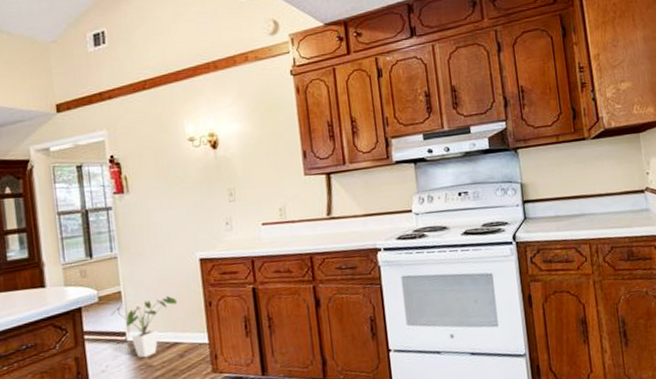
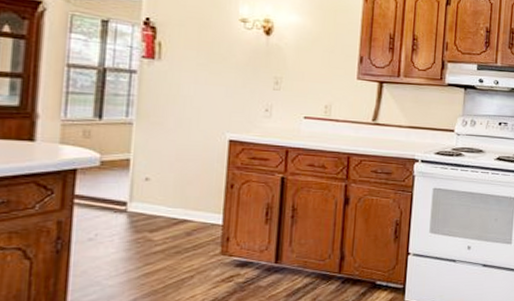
house plant: present [111,295,178,358] -> none [113,171,196,231]

